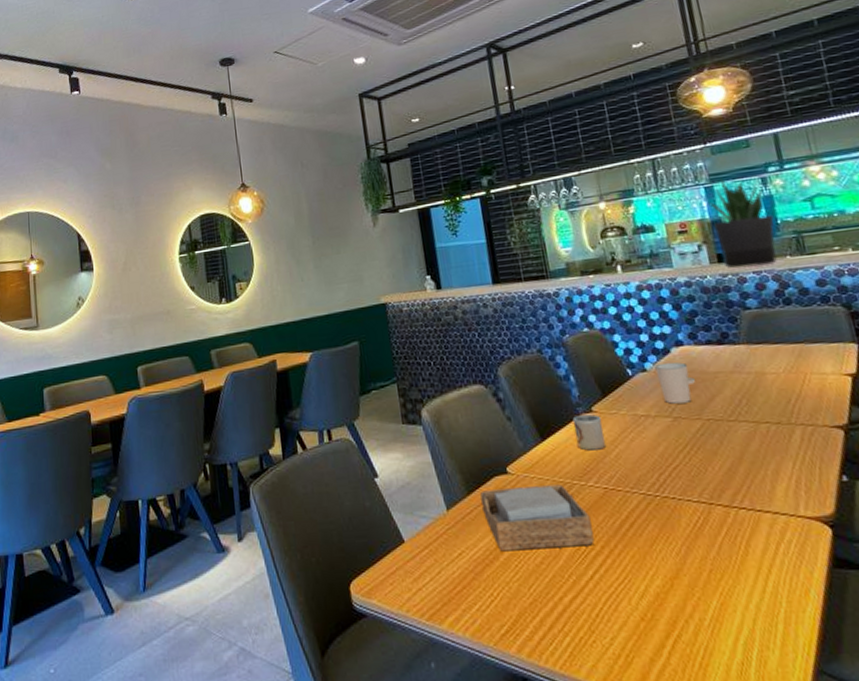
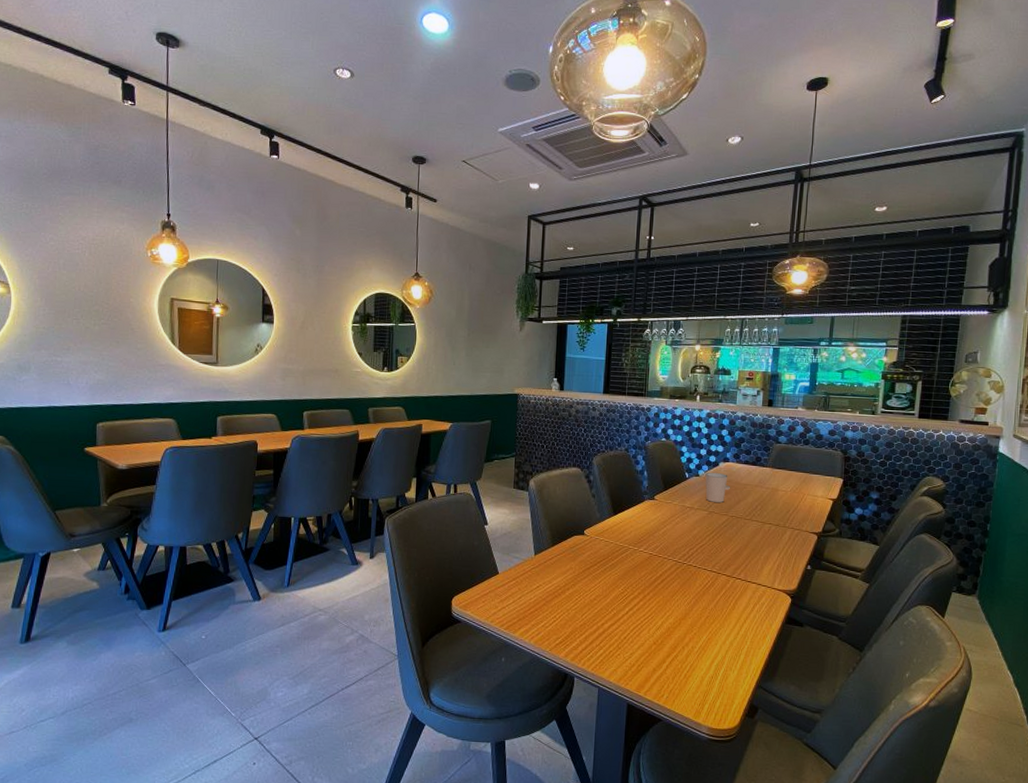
napkin holder: present [480,484,594,552] -> none [561,544,635,592]
cup: present [572,414,607,451] -> none [638,500,660,527]
planter: present [709,179,778,269] -> none [771,345,814,415]

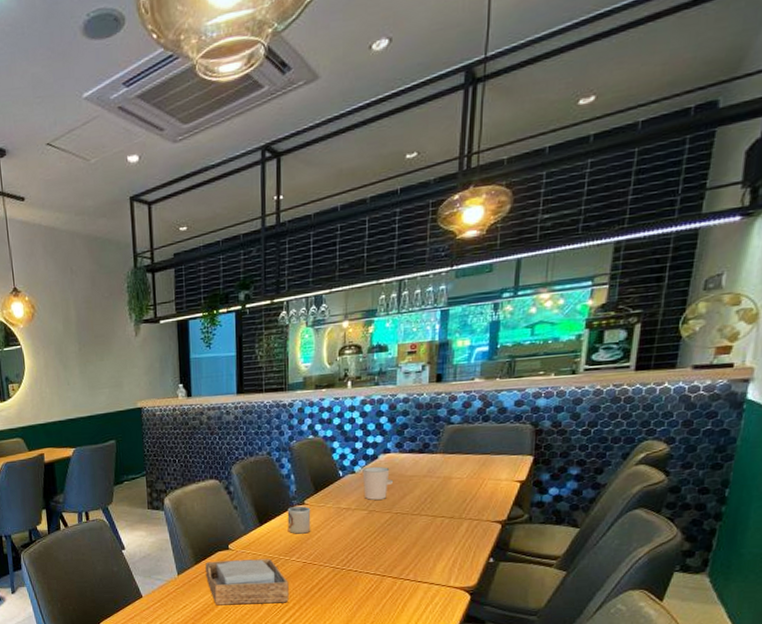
napkin holder: none [561,544,635,592] -> present [205,559,289,606]
cup: none [638,500,660,527] -> present [287,506,311,534]

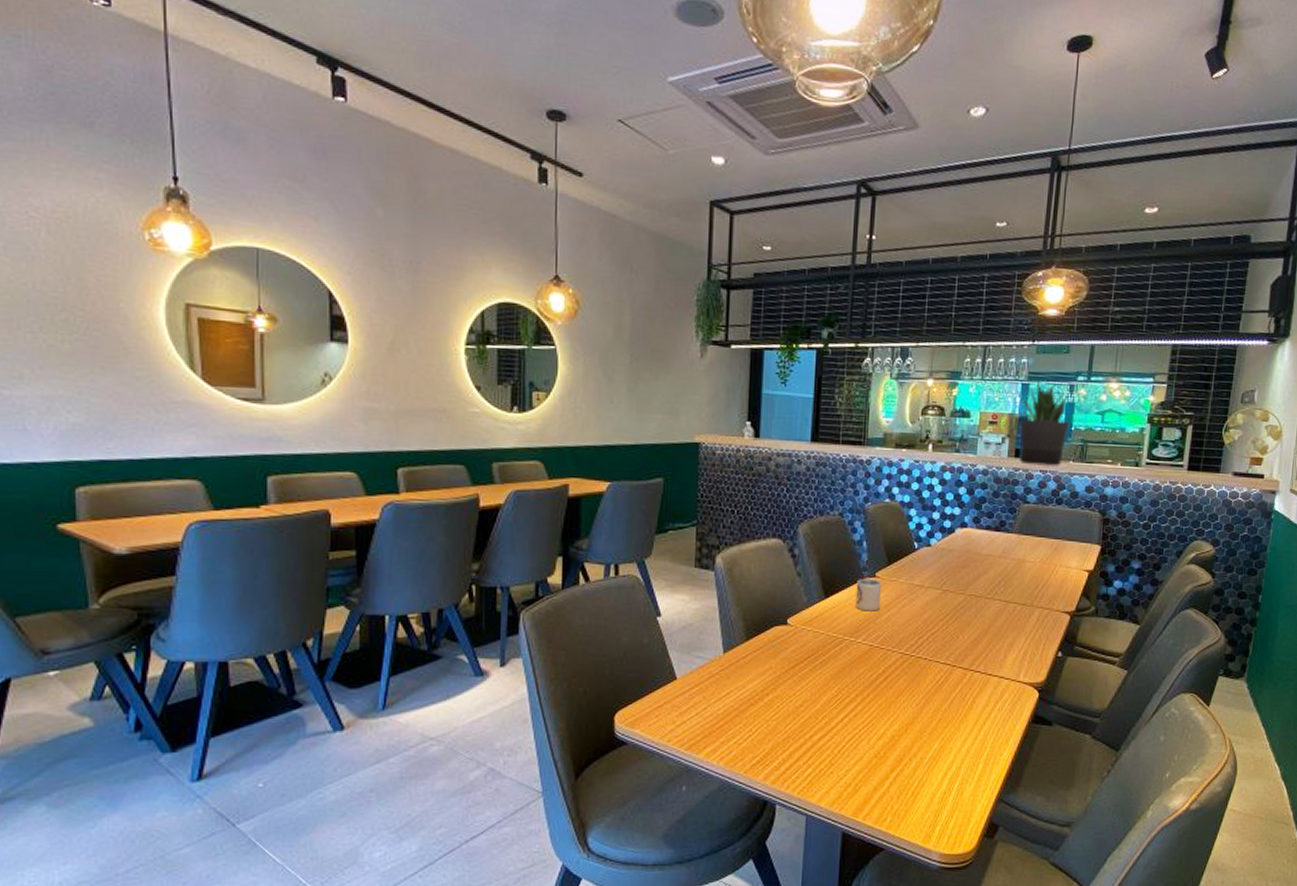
napkin holder: present [205,559,289,606] -> none [757,638,852,694]
cup: present [362,466,393,501] -> none [938,540,968,580]
planter: none [440,304,495,388] -> present [1019,379,1070,468]

